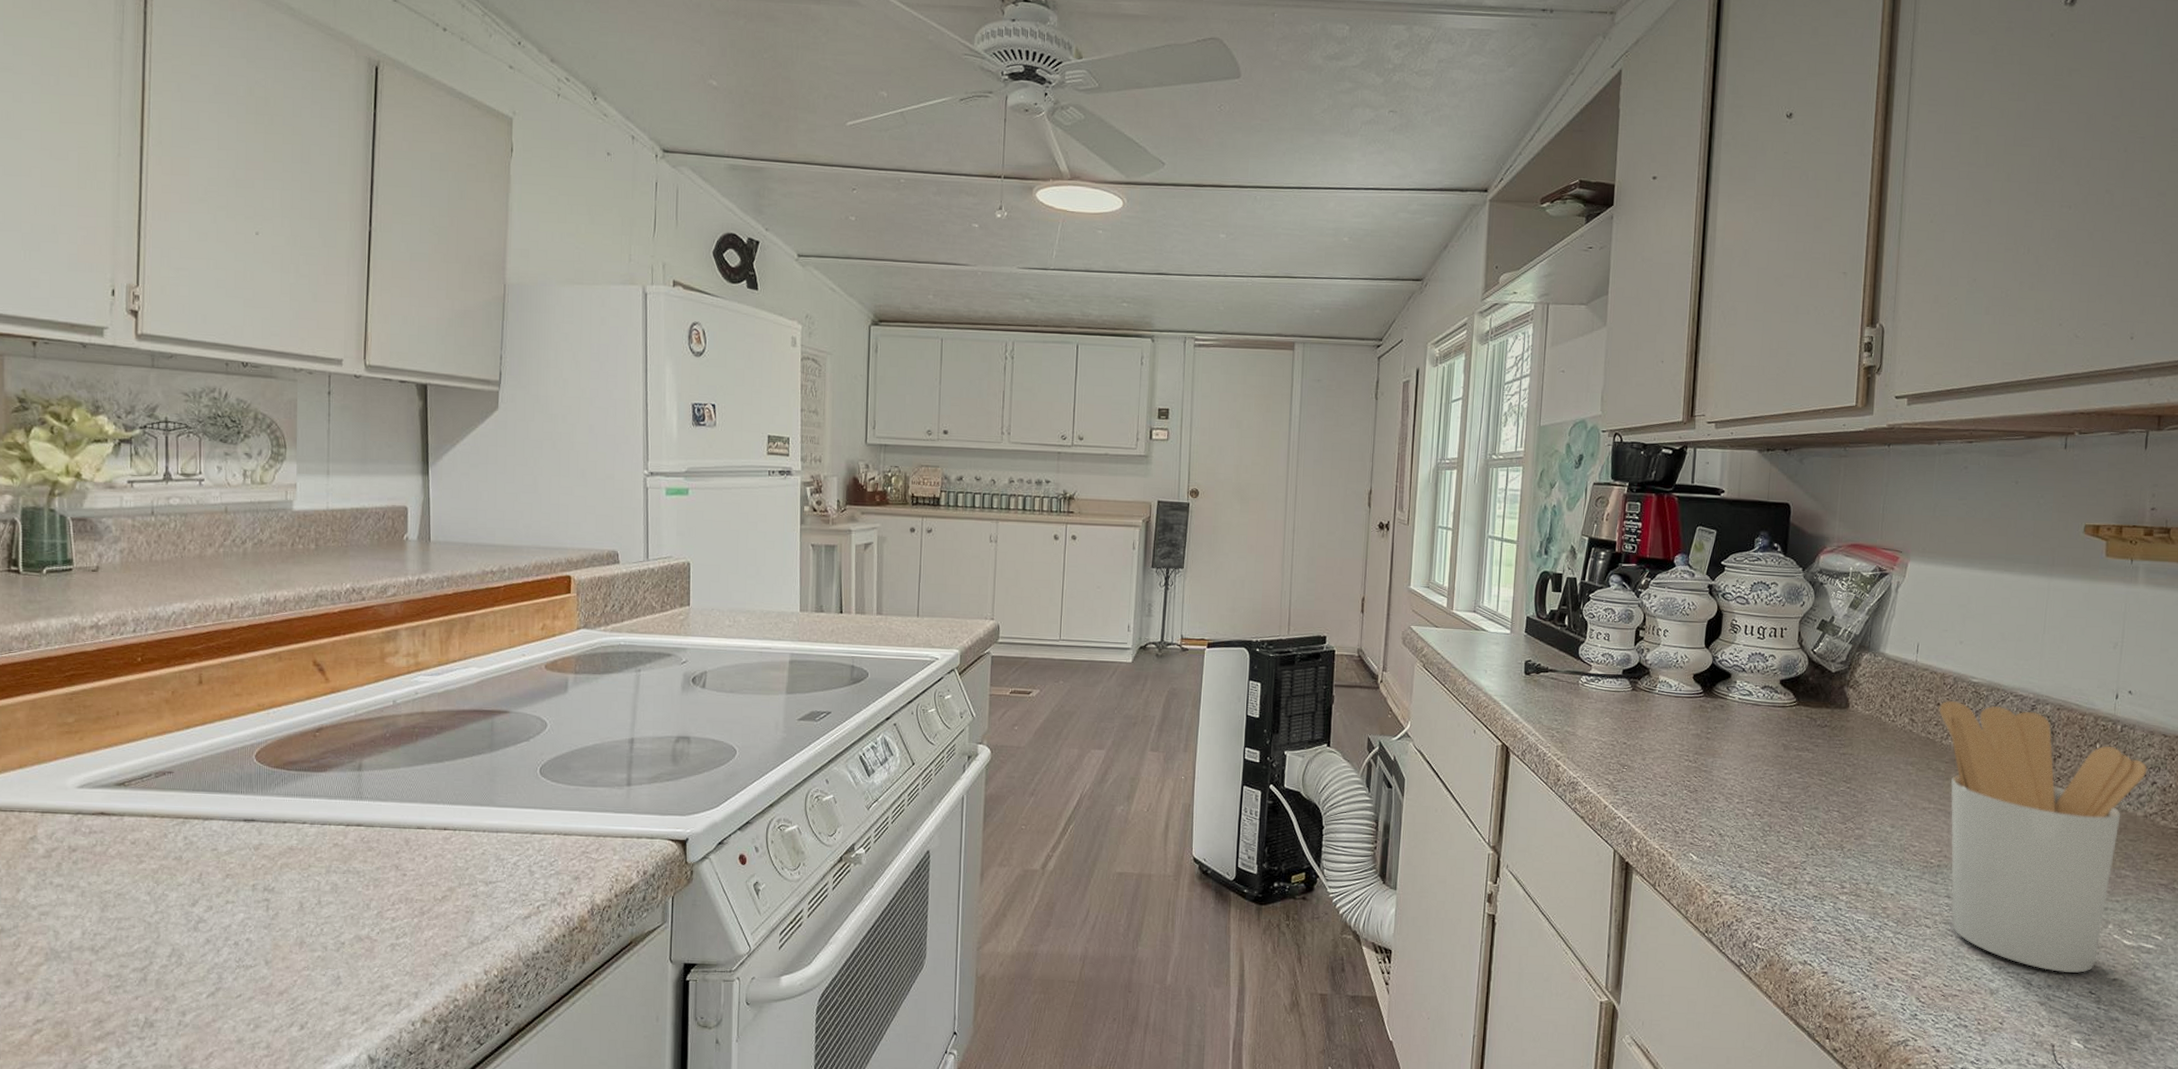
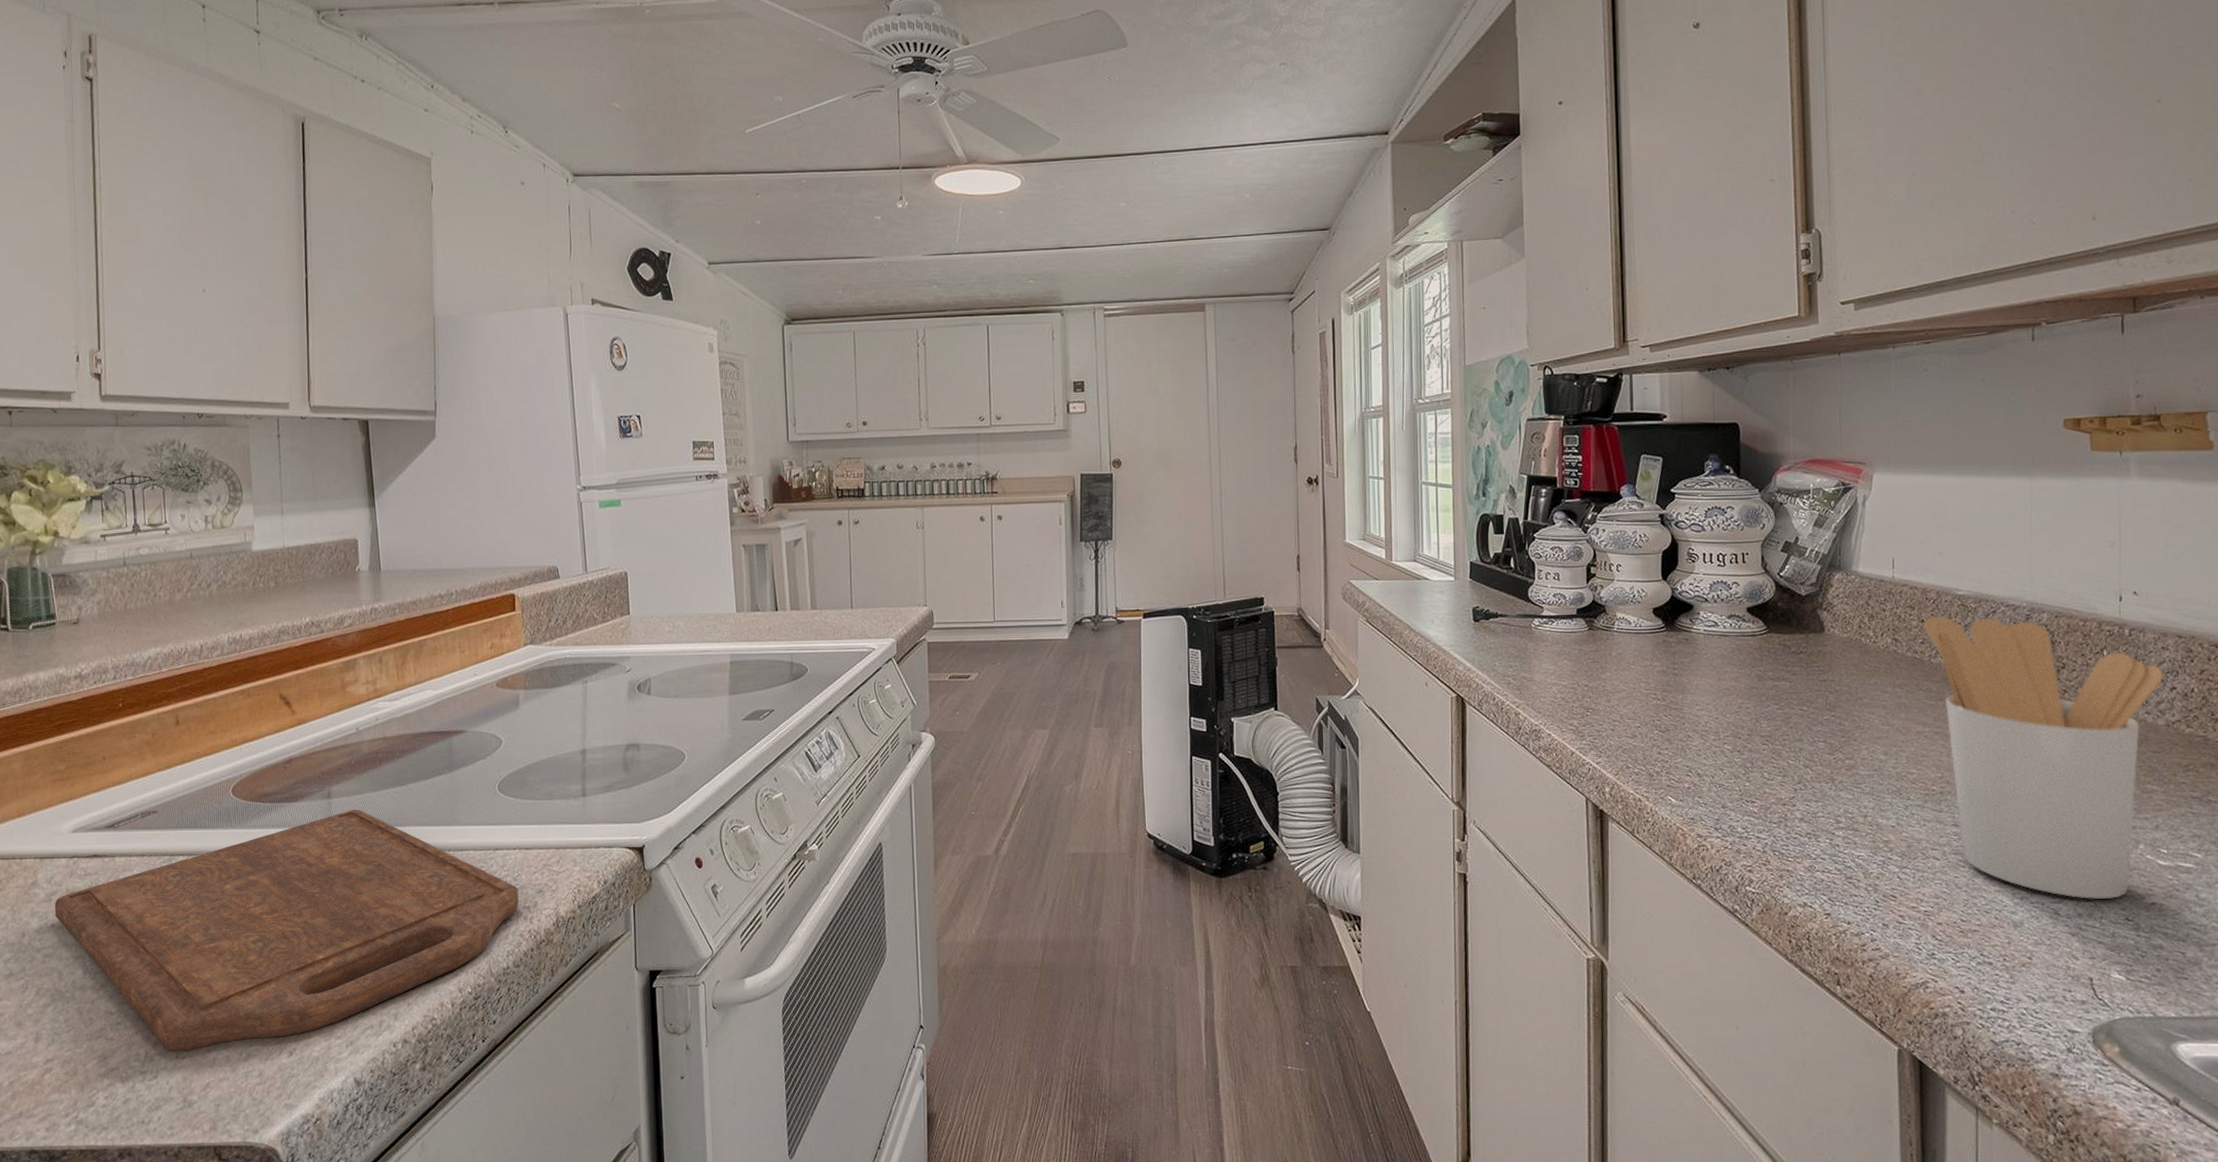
cutting board: none [55,783,554,1020] -> present [55,809,519,1052]

